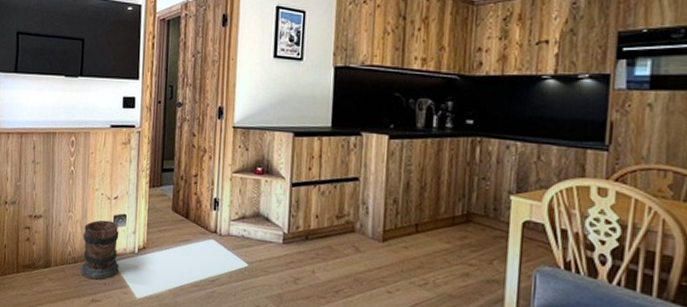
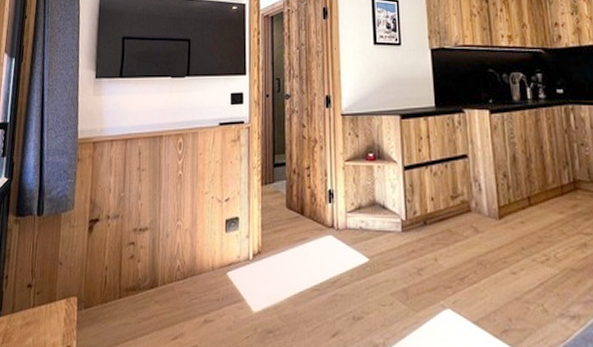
wooden barrel: present [81,220,119,280] -> none [191,226,233,296]

